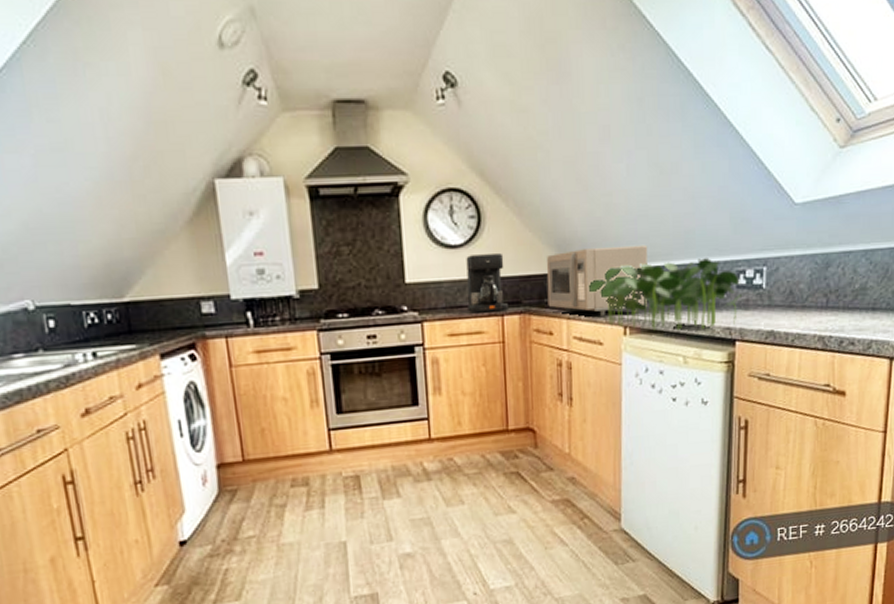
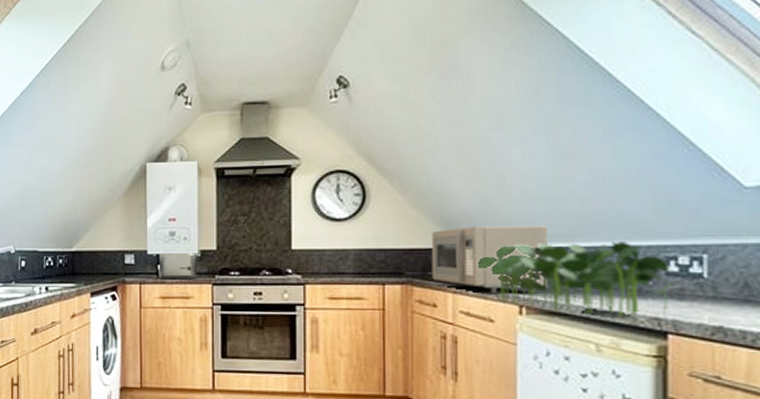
toaster: none [246,293,300,330] -> present [158,252,200,280]
coffee maker: present [466,254,508,313] -> none [349,228,390,281]

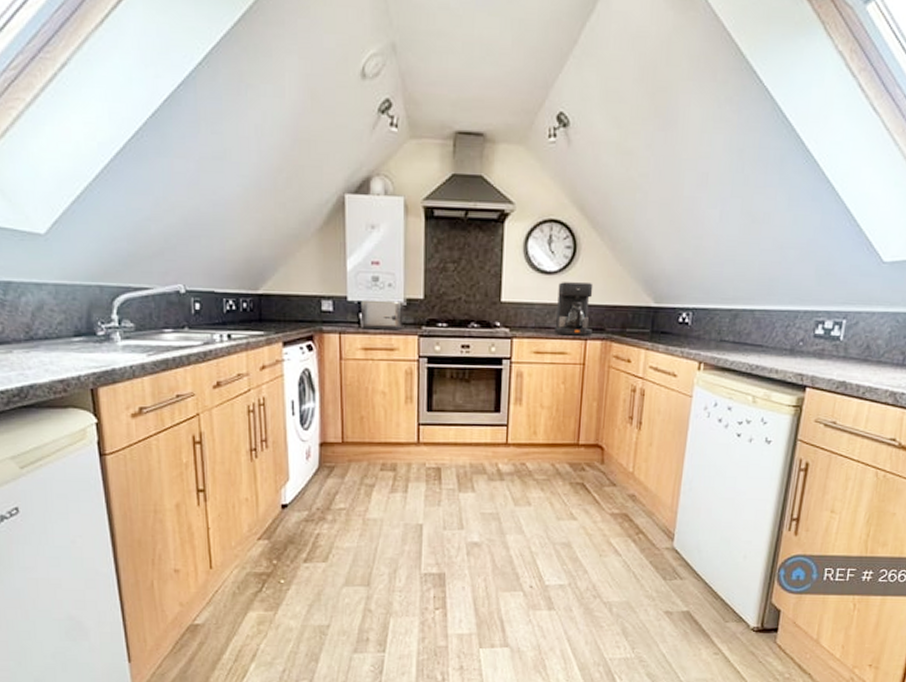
coffee maker: none [349,228,390,281] -> present [554,282,593,336]
microwave: present [431,225,549,294] -> none [629,285,732,351]
plant: present [478,242,675,316] -> none [670,304,819,372]

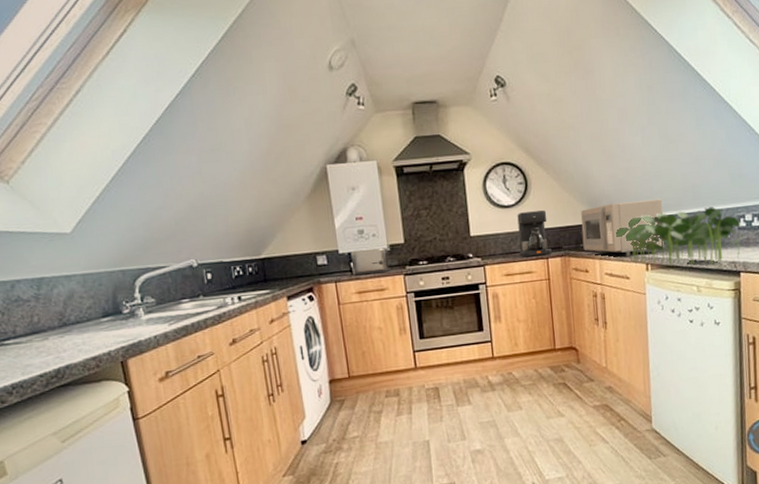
microwave: none [629,285,732,351] -> present [581,198,665,256]
plant: none [670,304,819,372] -> present [616,207,744,266]

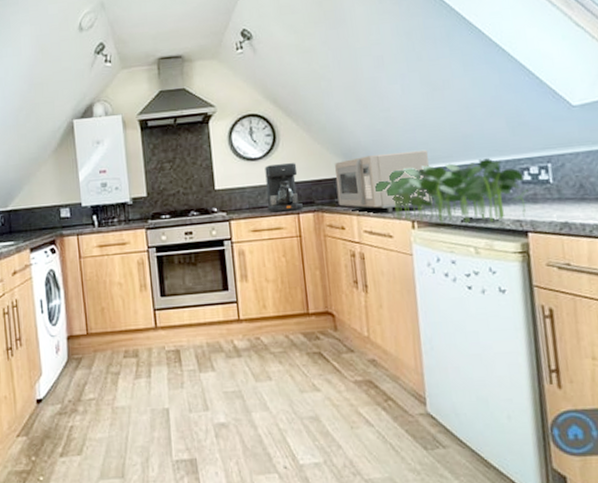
toaster: present [350,247,390,276] -> none [93,200,133,229]

